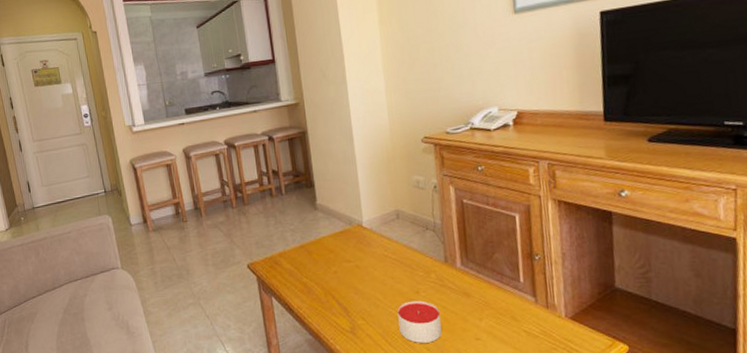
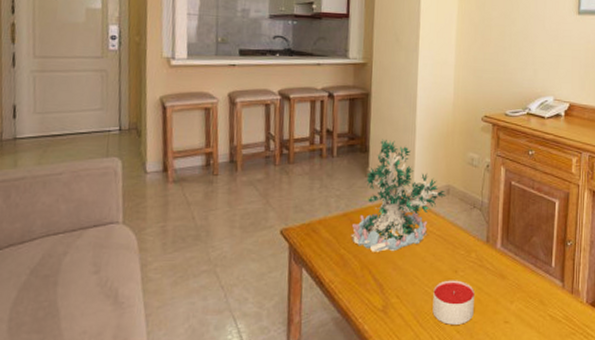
plant: none [309,172,397,279] -> present [351,139,447,252]

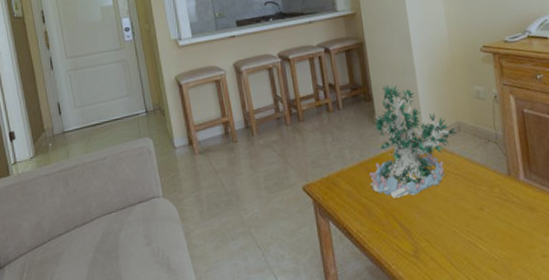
candle: present [432,280,474,325] -> none [461,217,508,264]

